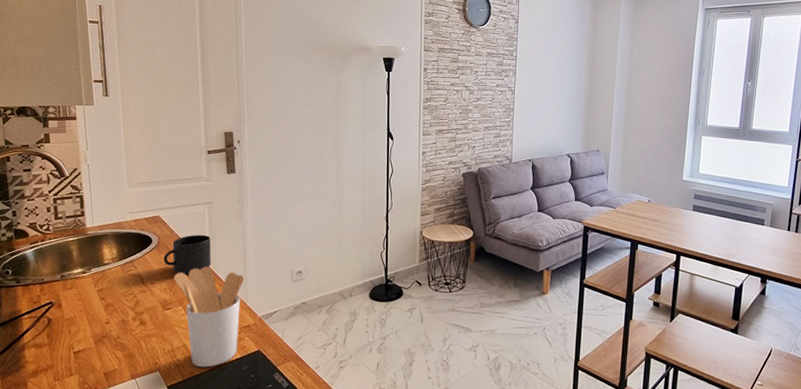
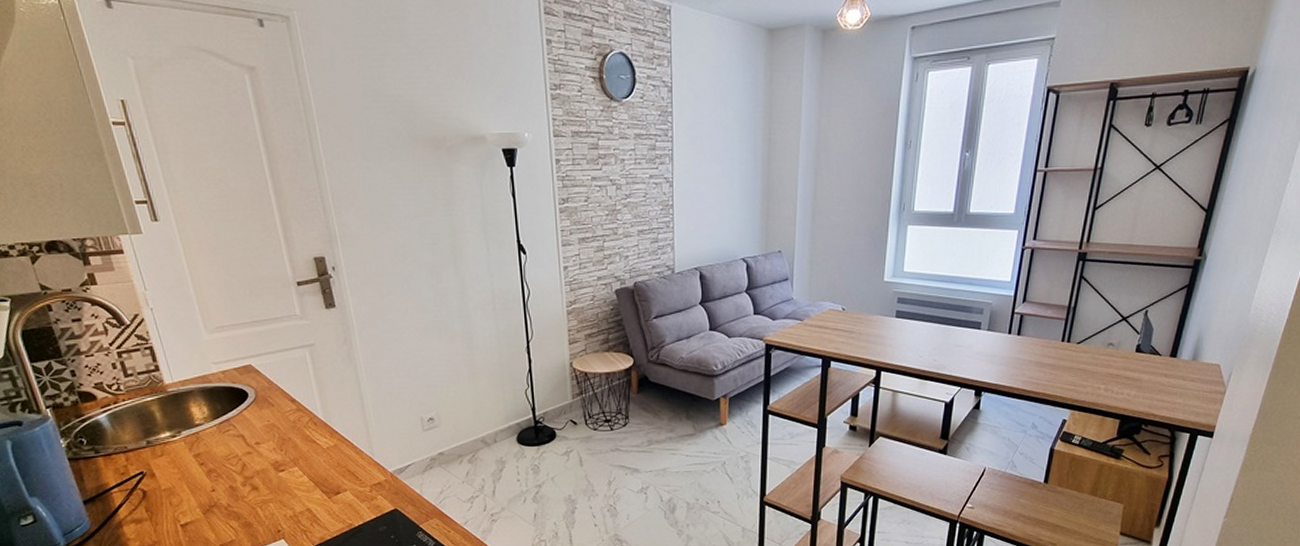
mug: present [163,235,212,274] -> none [265,384,324,431]
utensil holder: present [174,266,244,368] -> none [282,419,371,532]

